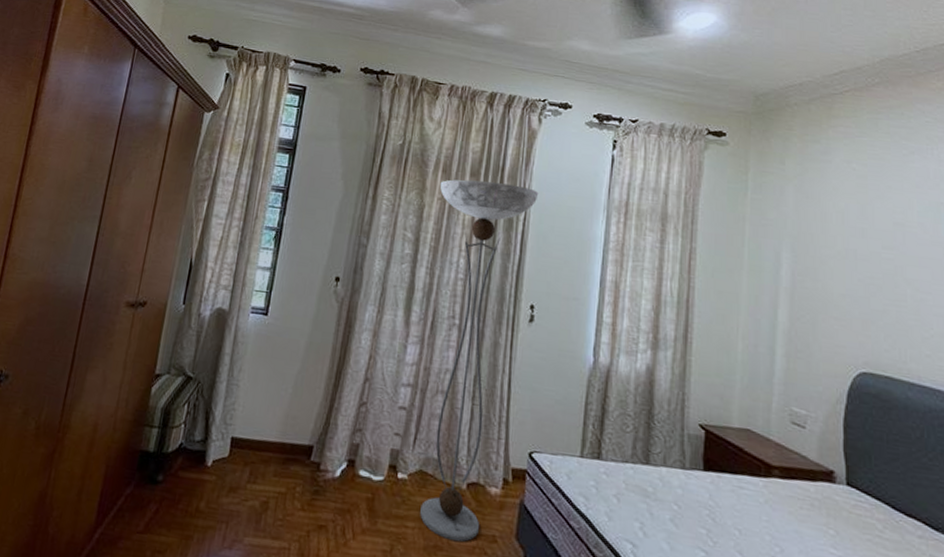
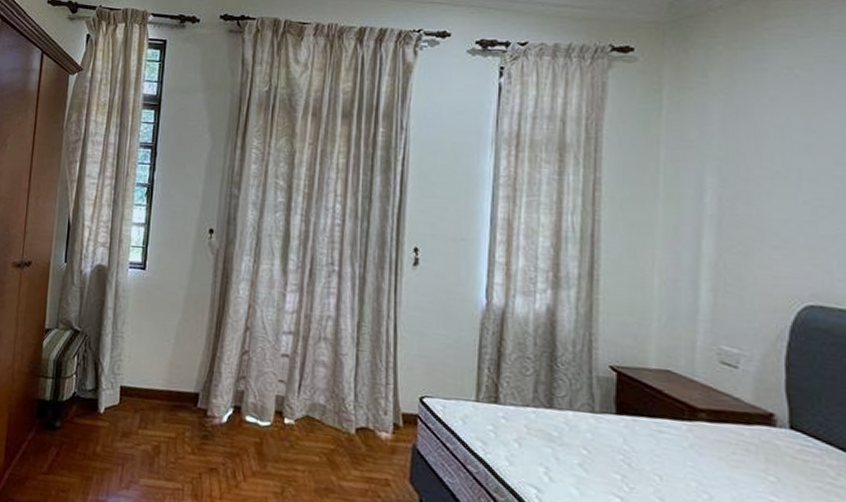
floor lamp: present [420,179,539,542] -> none [309,122,418,485]

